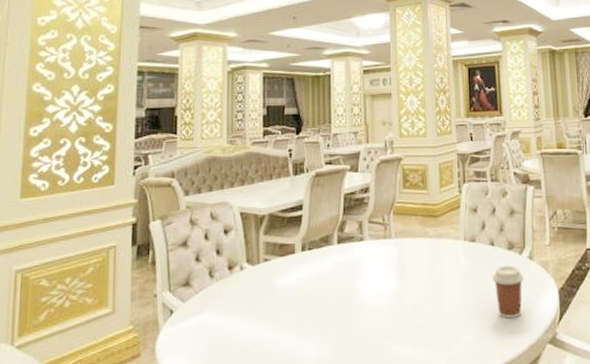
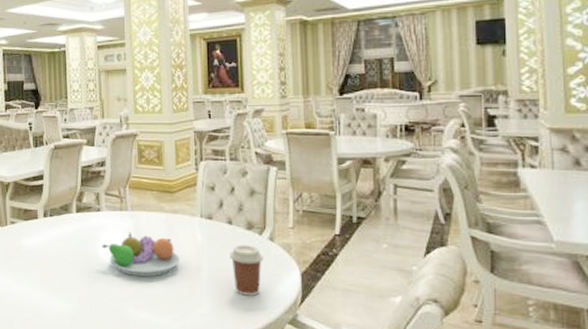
fruit bowl: none [364,260,444,309] -> present [102,232,180,277]

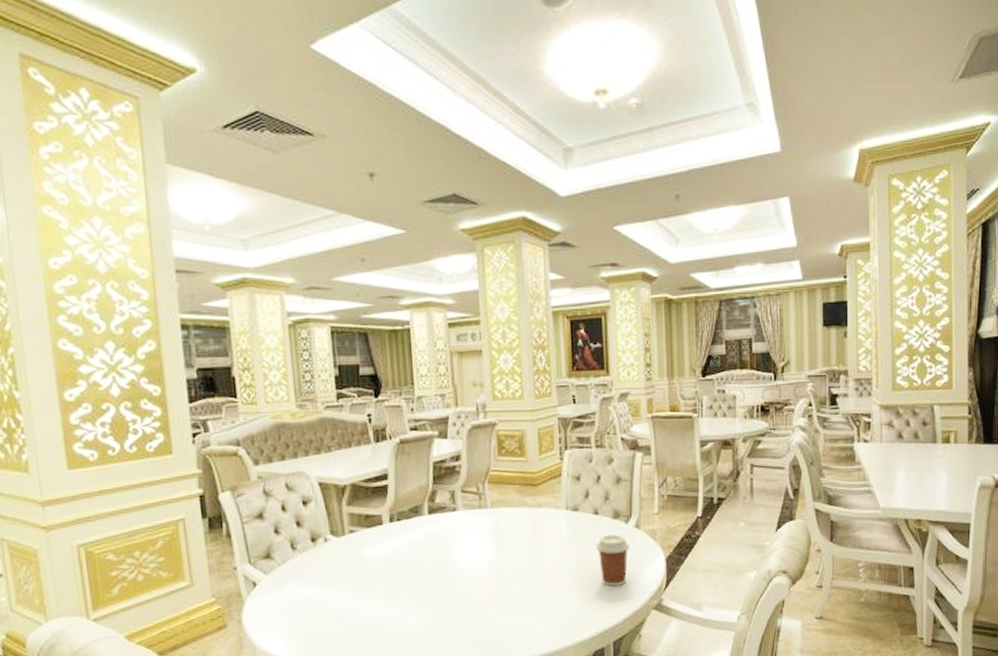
fruit bowl: present [102,232,180,277] -> none [459,531,545,579]

